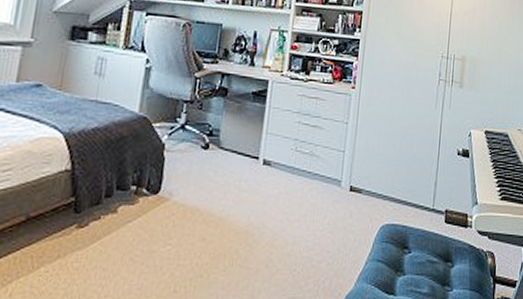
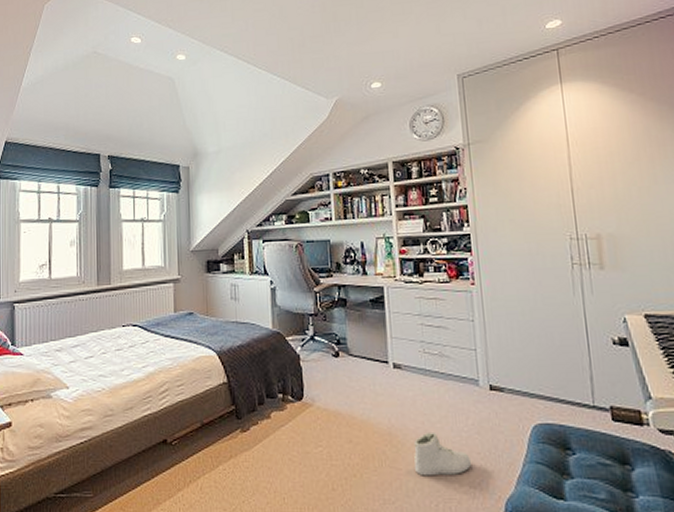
sneaker: none [265,230,320,275] -> present [413,431,471,476]

